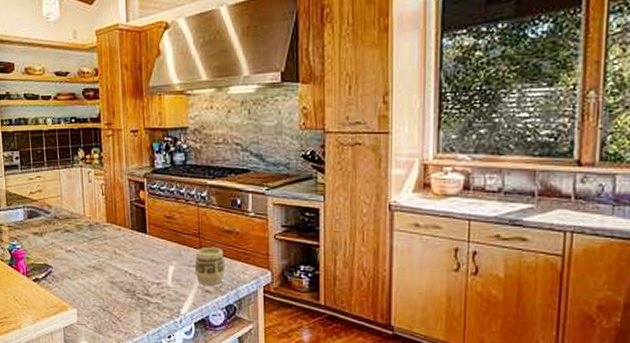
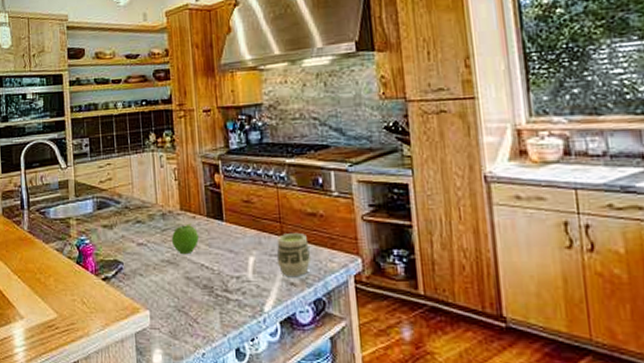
fruit: none [97,234,123,262] -> present [171,223,199,255]

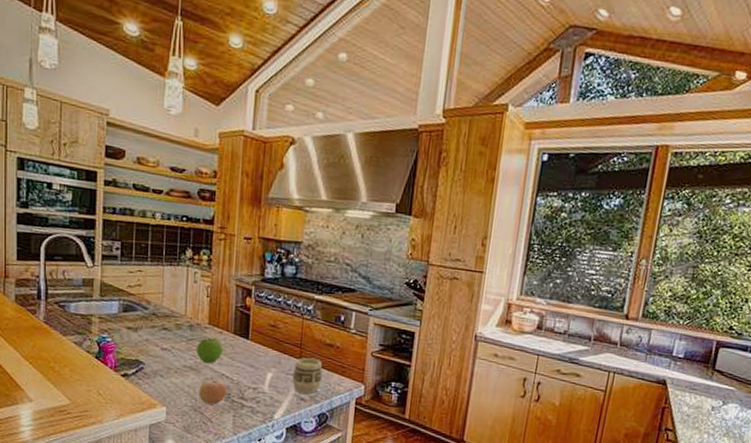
fruit: none [180,270,209,302] -> present [198,377,227,405]

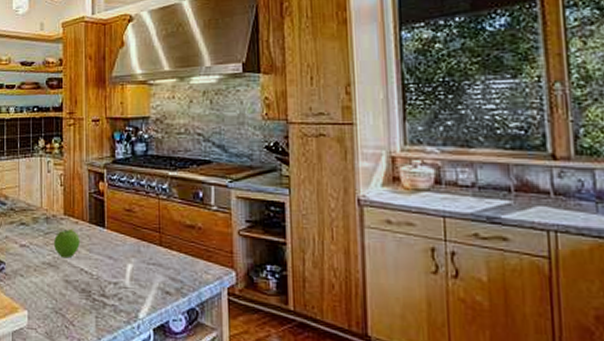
fruit: present [198,377,227,405] -> none [59,273,87,305]
cup: present [292,358,323,394] -> none [154,244,188,287]

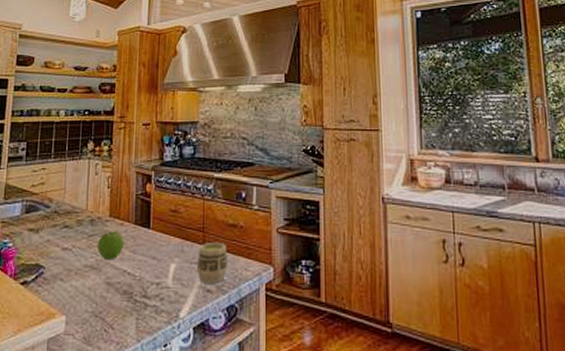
cup: none [154,244,188,287] -> present [196,243,229,285]

